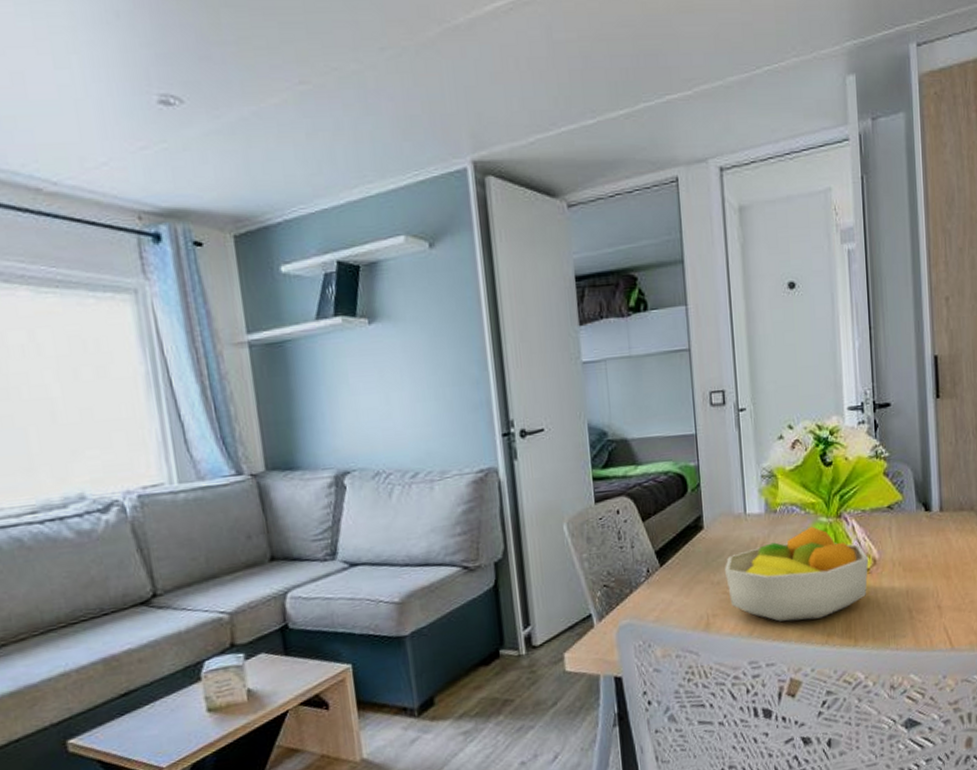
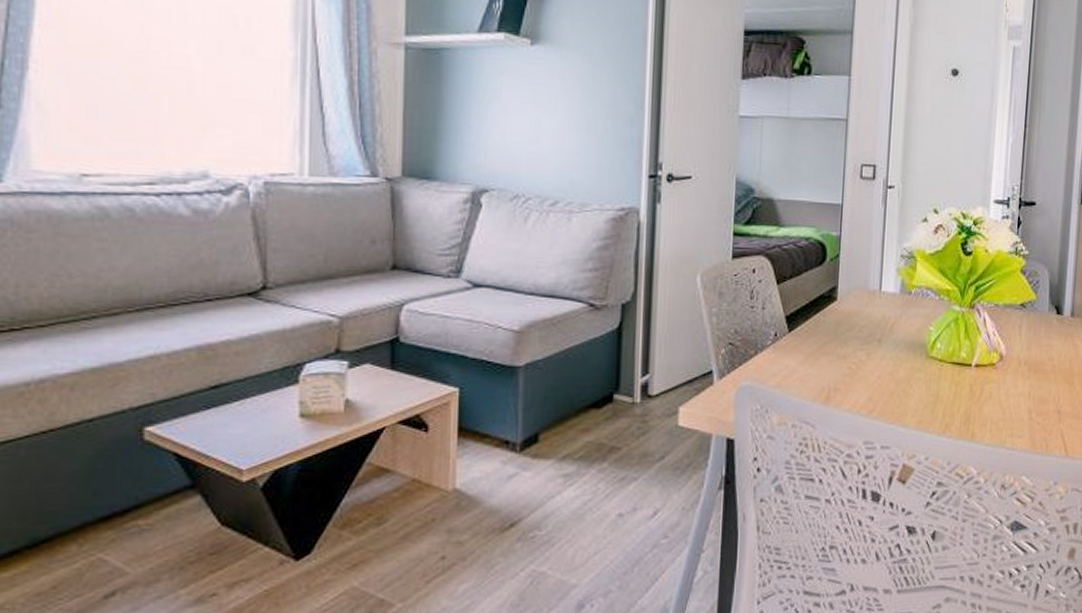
fruit bowl: present [724,526,869,622] -> none [851,313,996,407]

